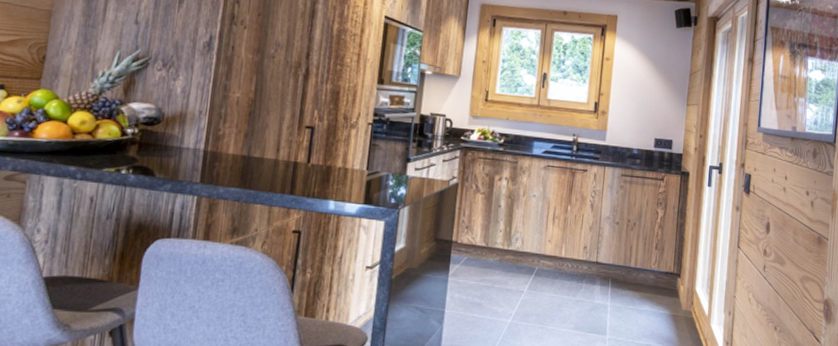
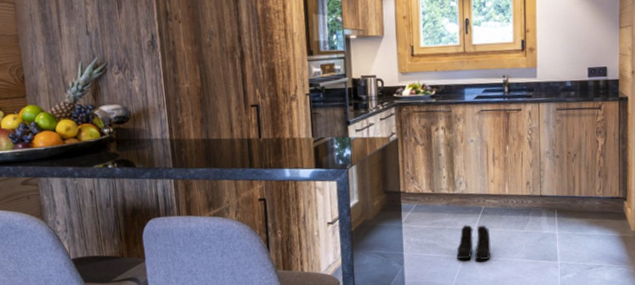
boots: none [501,285,541,327] -> present [456,225,491,260]

